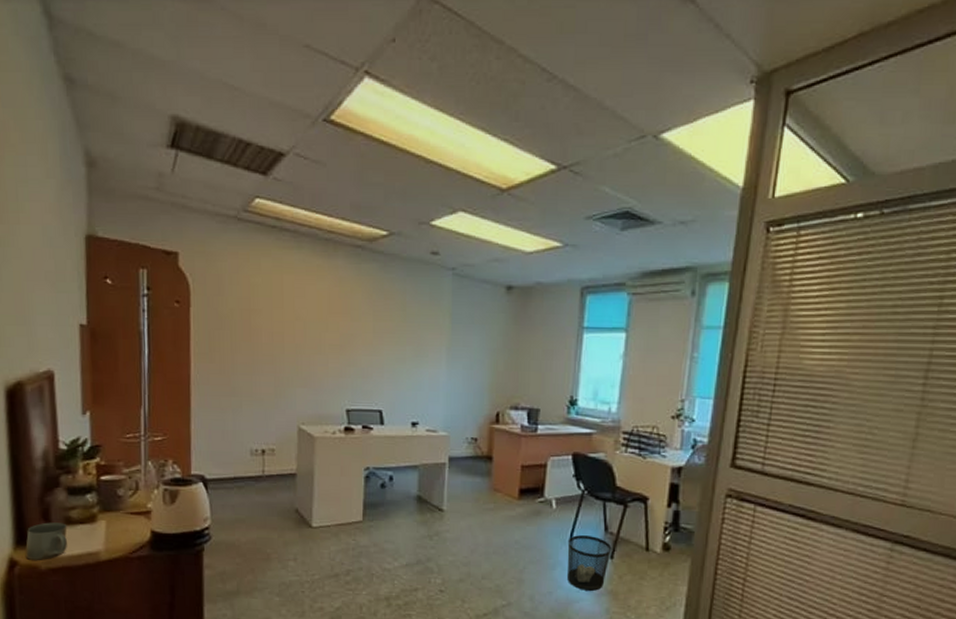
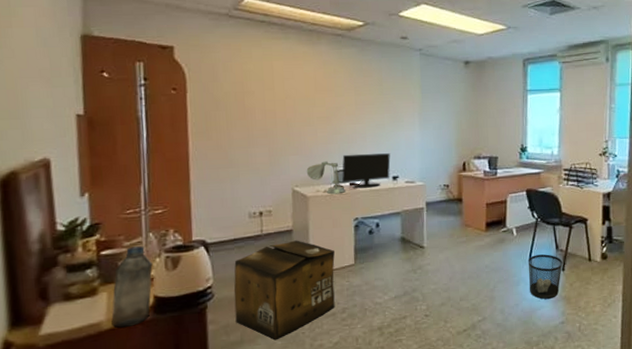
cup: present [25,522,67,561] -> none [21,299,67,340]
water bottle: none [109,473,151,561] -> present [111,245,153,329]
cardboard box: none [231,486,341,596] -> present [233,240,335,340]
desk lamp: none [314,397,357,438] -> present [306,161,345,195]
monitor: none [354,391,410,434] -> present [342,153,391,189]

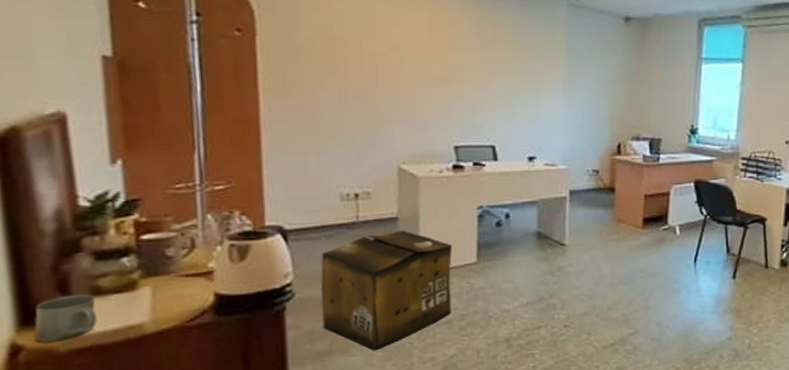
cup: none [21,299,67,340] -> present [34,294,97,344]
water bottle: present [111,245,153,329] -> none [157,229,212,332]
desk lamp: present [306,161,345,195] -> none [416,134,467,176]
monitor: present [342,153,391,189] -> none [463,126,526,170]
waste bin: present [528,254,563,299] -> none [692,258,734,311]

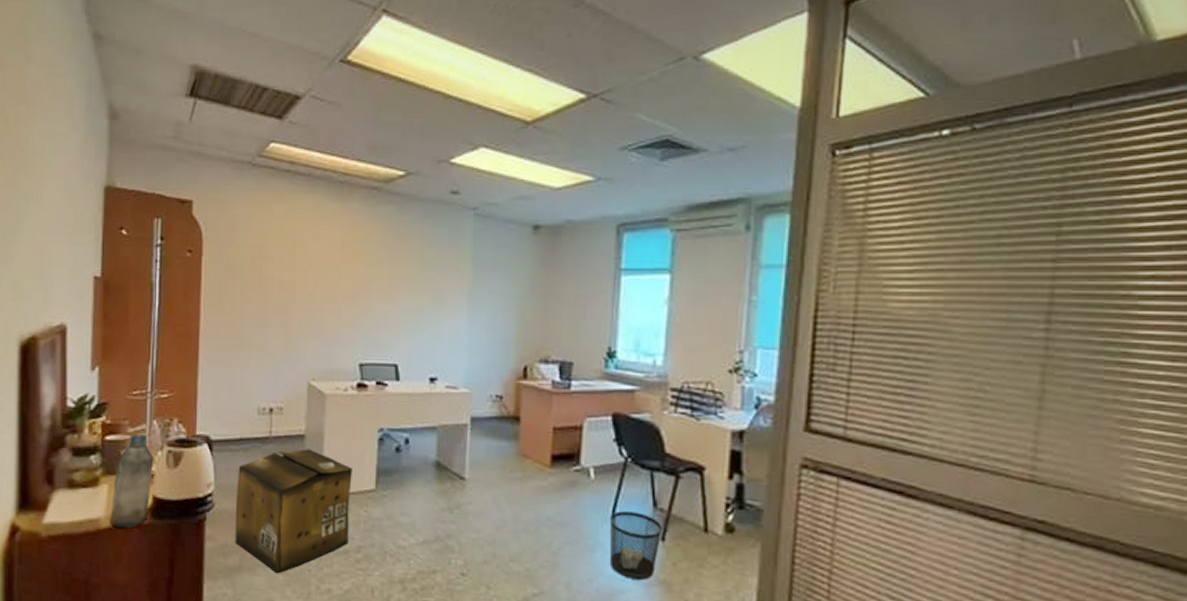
cup: present [34,294,97,344] -> none [27,485,70,528]
water bottle: none [157,229,212,332] -> present [110,433,154,530]
waste bin: none [692,258,734,311] -> present [609,511,663,580]

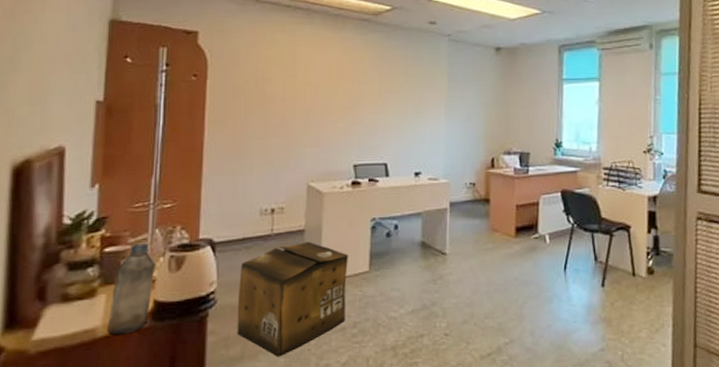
waste bin: present [609,511,663,580] -> none [562,266,603,320]

